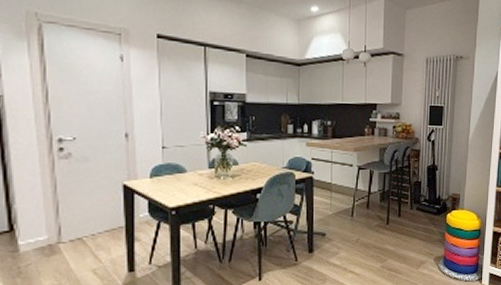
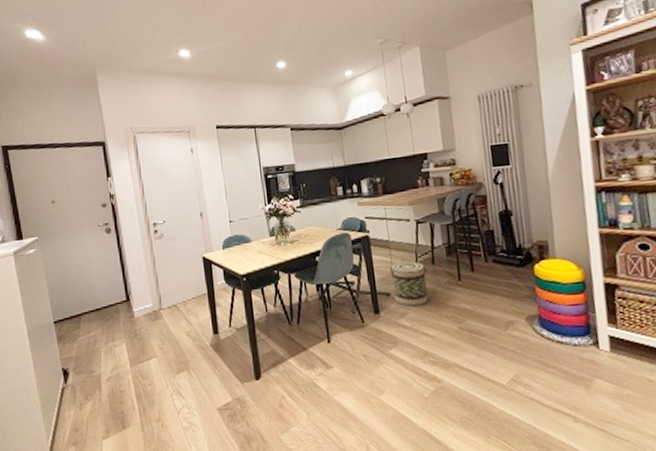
basket: none [329,203,361,246] -> present [390,260,429,306]

